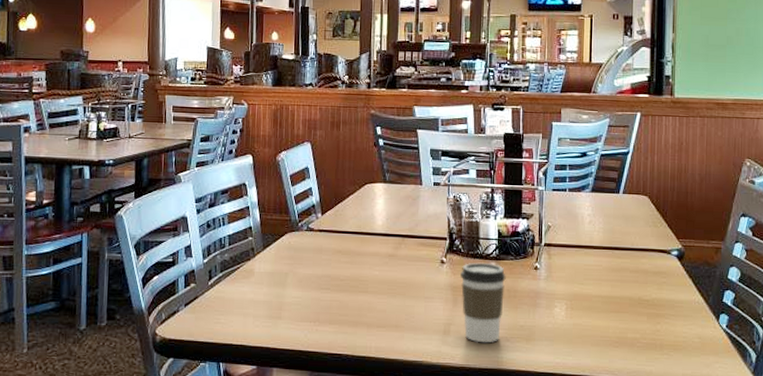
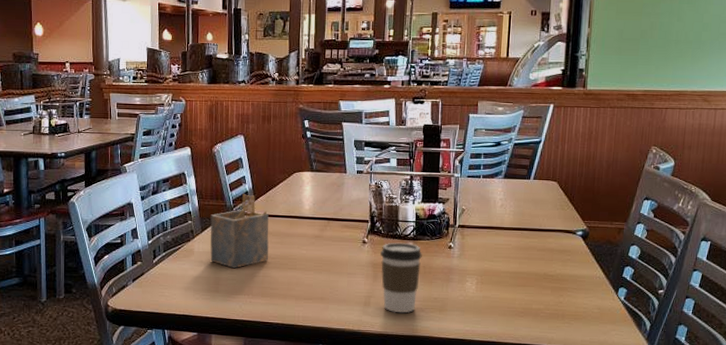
napkin holder: none [272,207,338,291] -> present [210,194,269,268]

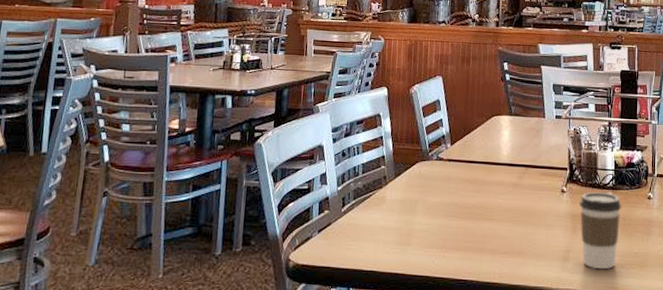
napkin holder: present [210,194,269,268] -> none [403,138,466,218]

